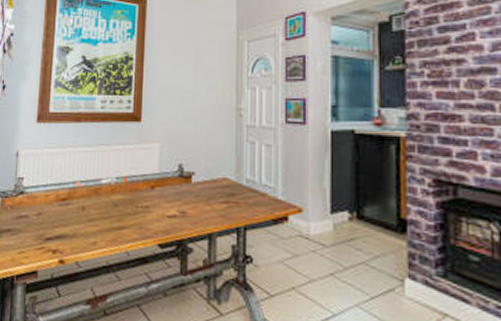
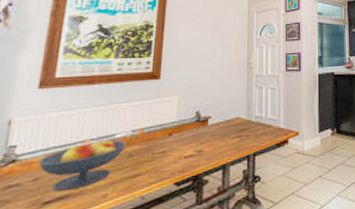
fruit bowl: none [39,183,112,231] -> present [37,139,127,192]

